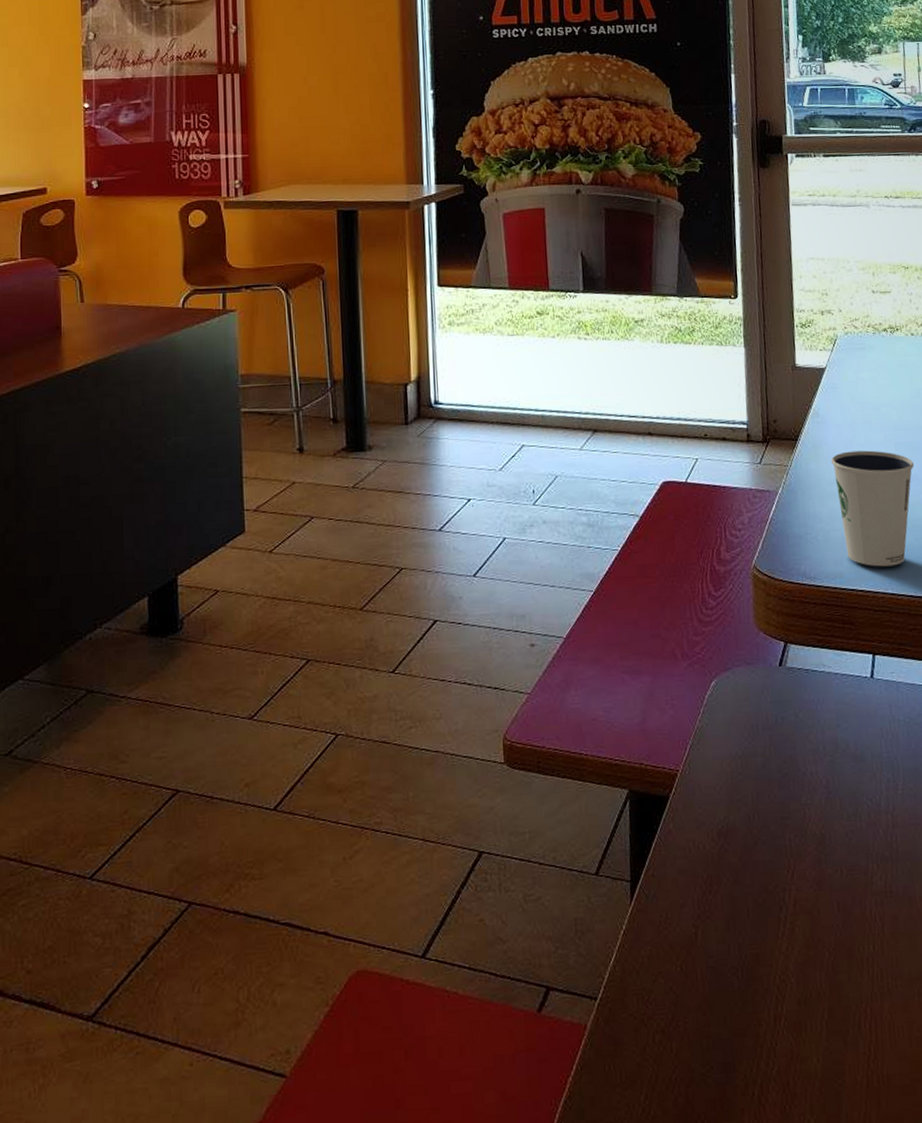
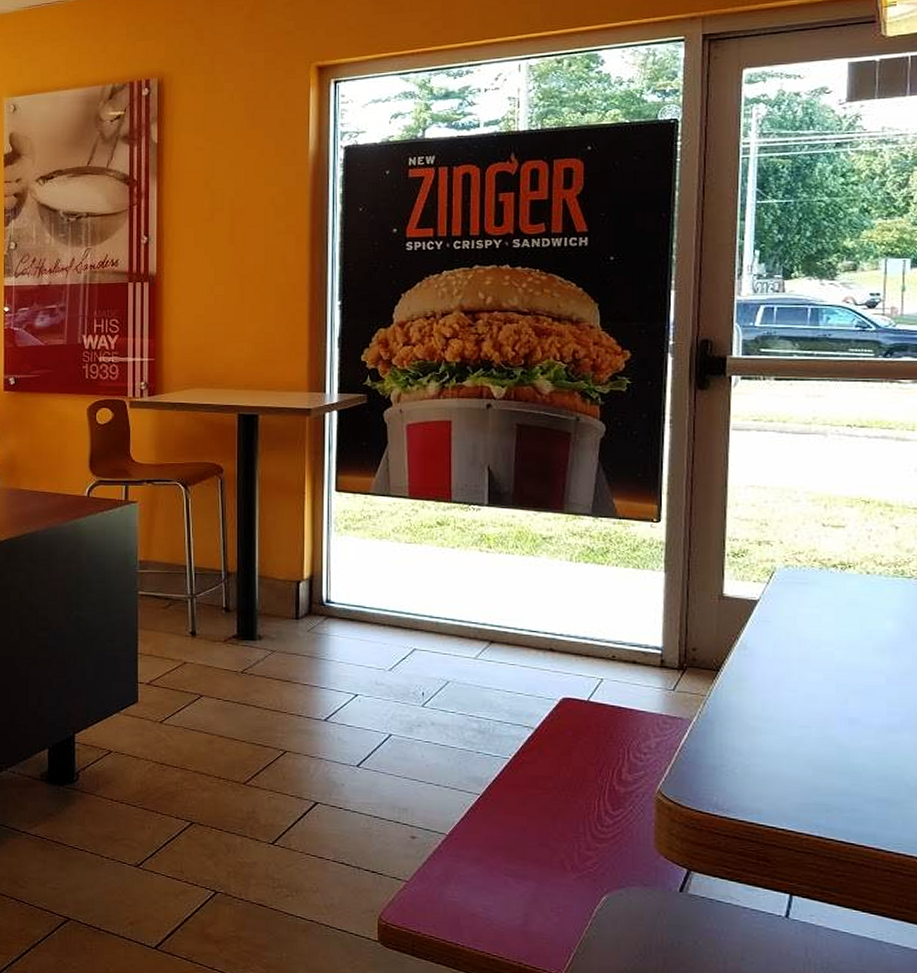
dixie cup: present [830,450,914,567] -> none [756,687,858,809]

